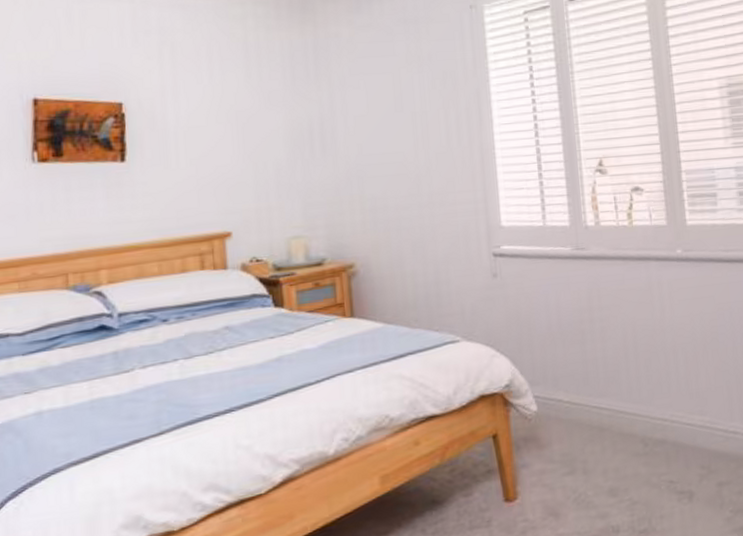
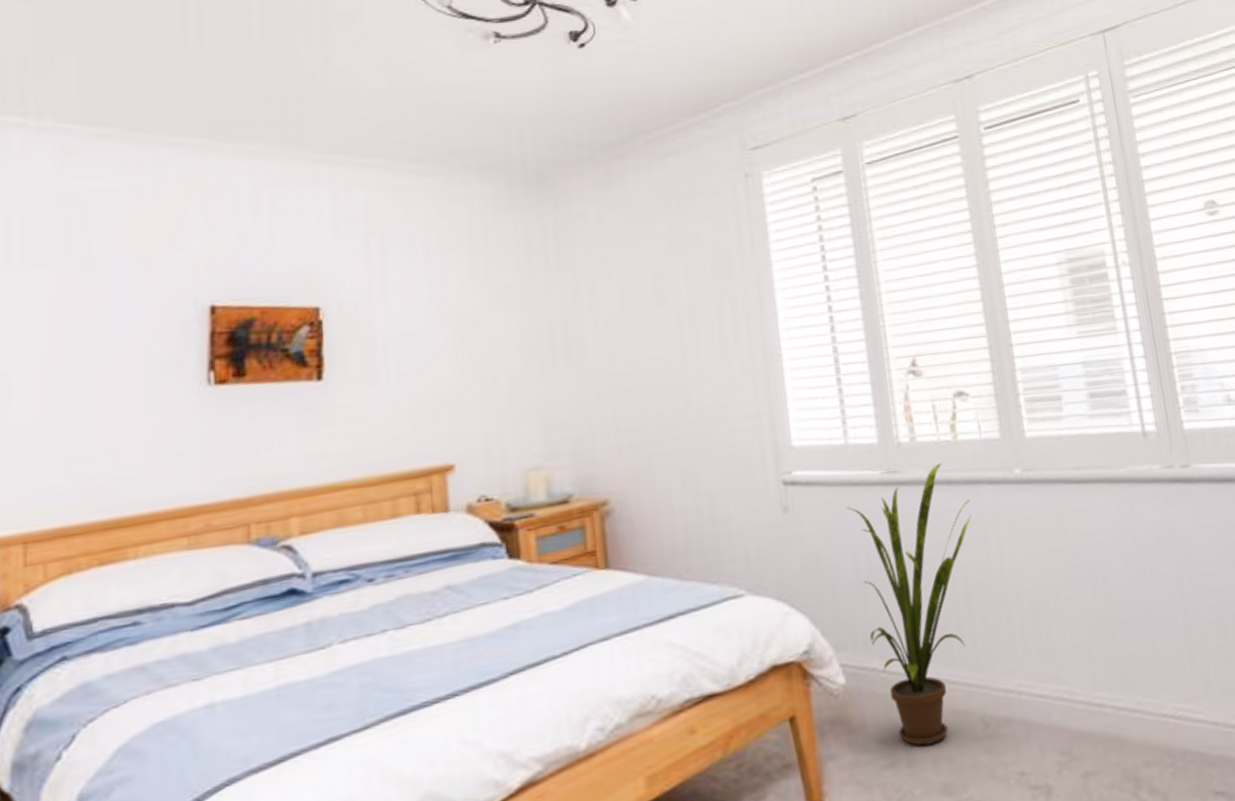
house plant: none [543,243,641,459] -> present [847,463,971,746]

